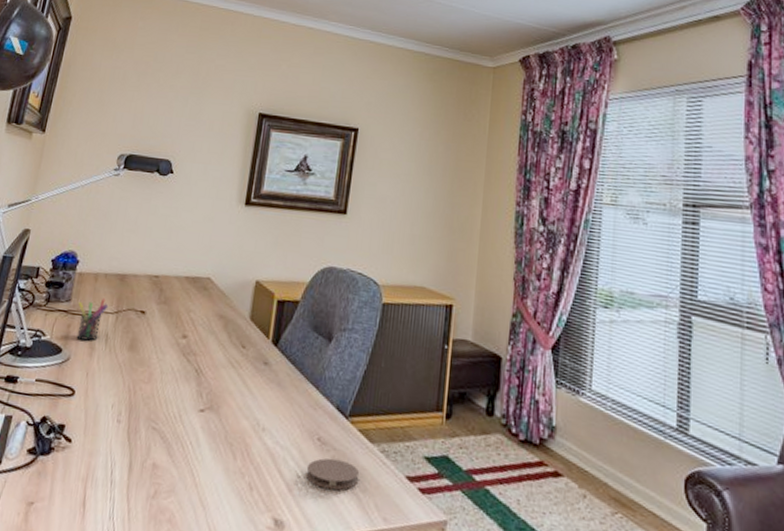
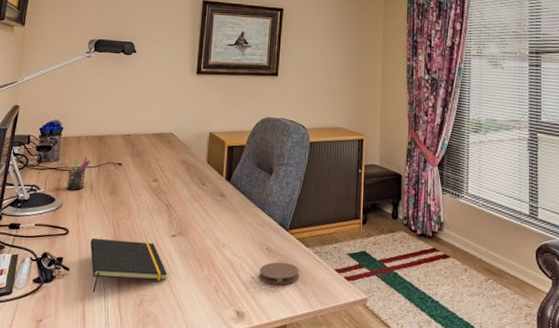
notepad: none [97,403,191,474] -> present [90,238,168,292]

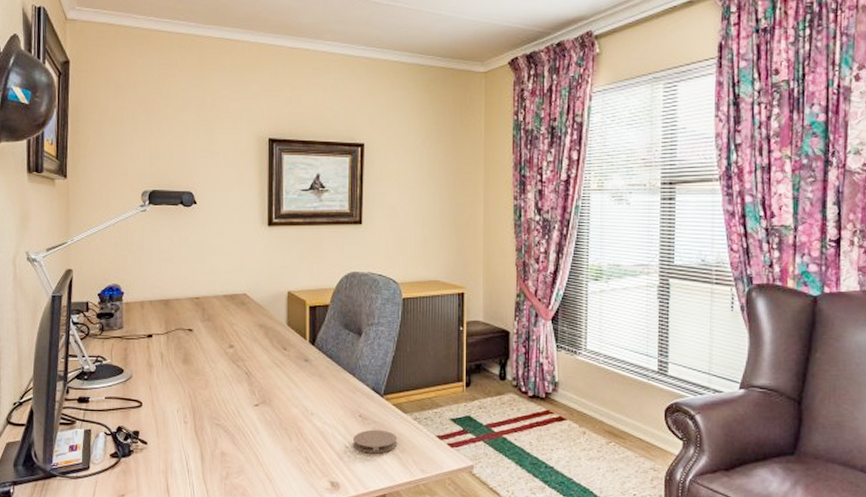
pen holder: present [65,156,91,190] -> none [130,322,158,360]
notepad: present [90,238,168,292] -> none [166,409,253,466]

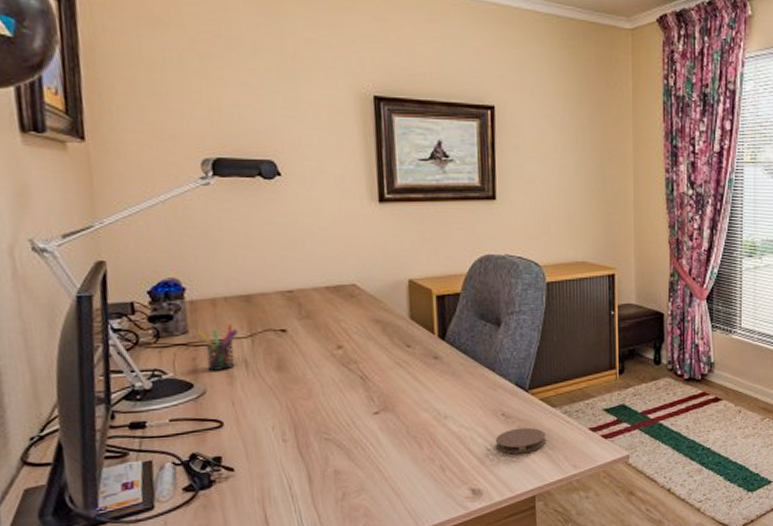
pen holder: none [130,322,158,360] -> present [198,323,239,371]

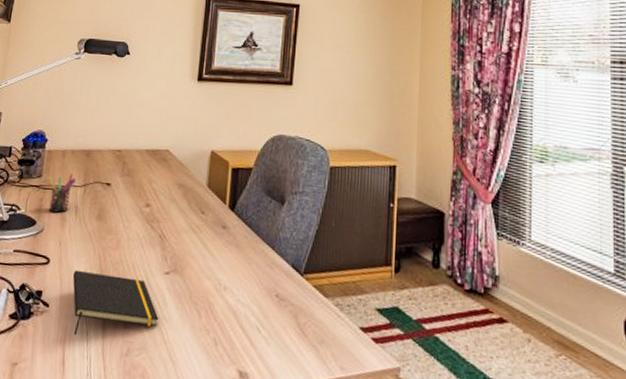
notepad: none [257,424,375,492] -> present [72,269,159,335]
coaster: present [495,427,545,454] -> none [266,313,315,343]

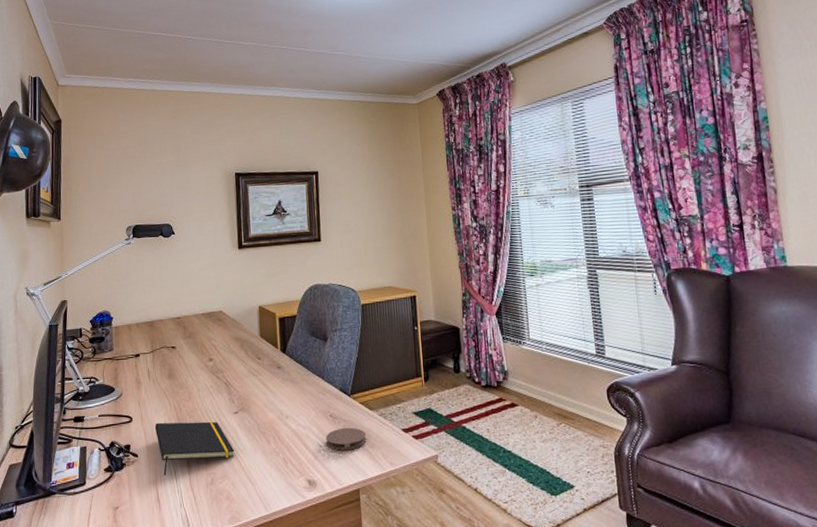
pen holder: present [48,173,77,213] -> none [119,343,145,378]
coaster: none [266,313,315,343] -> present [325,427,366,451]

